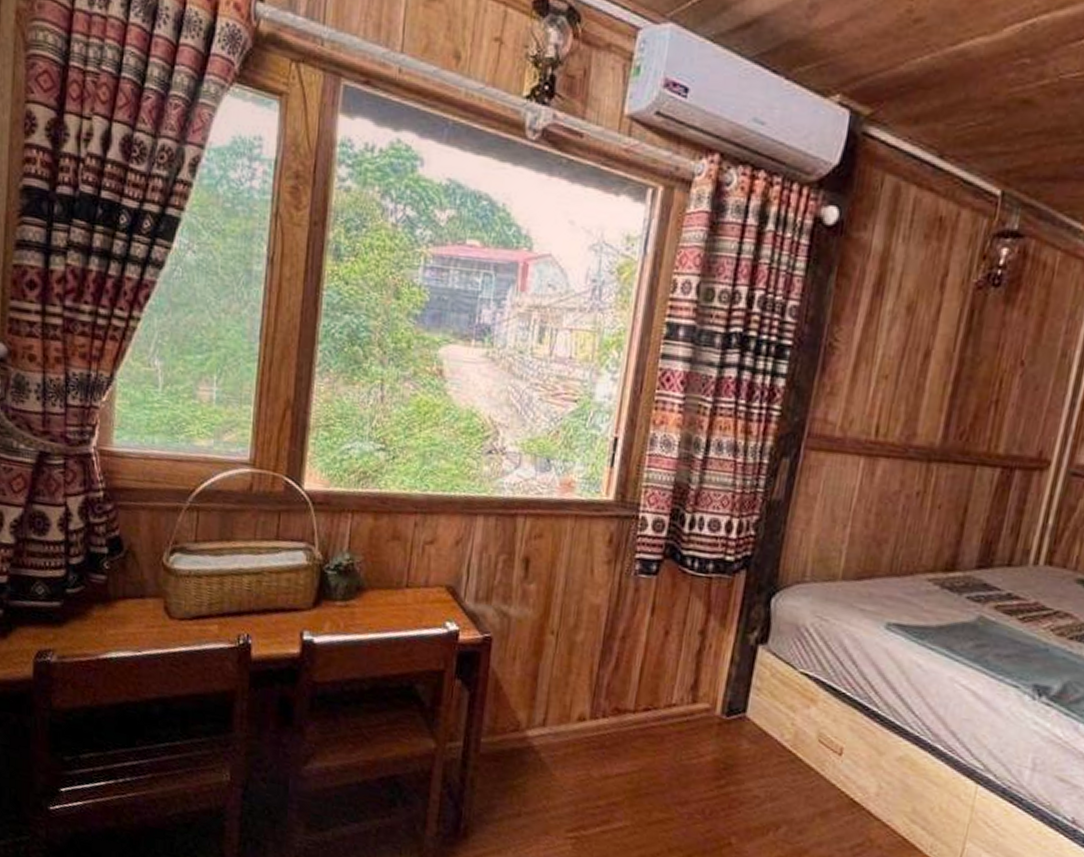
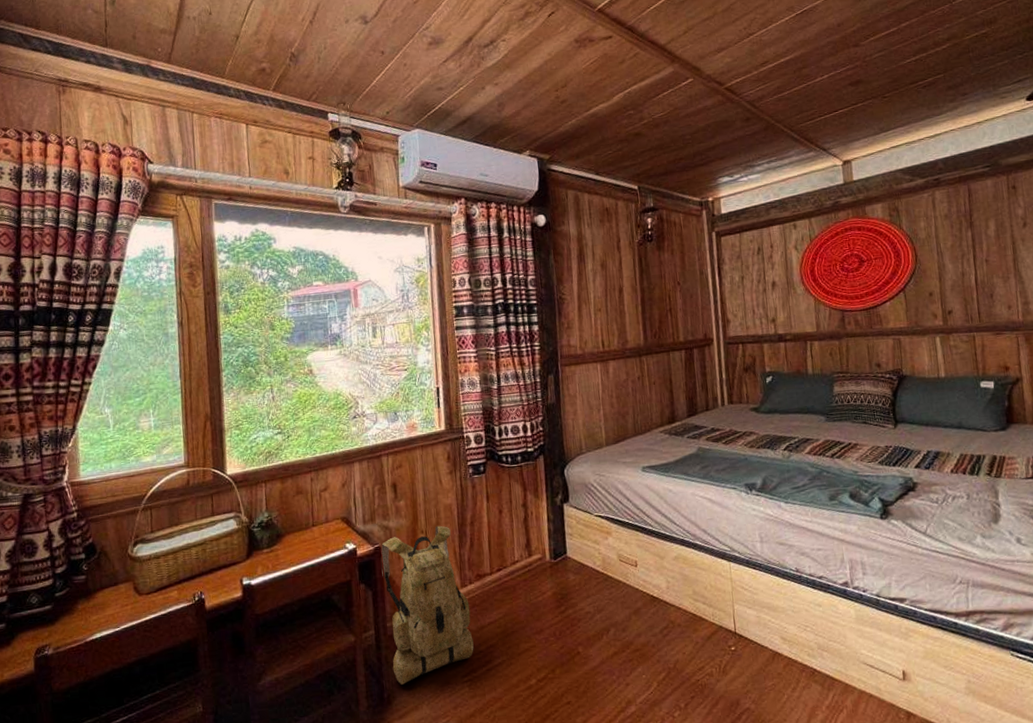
backpack: none [477,629,597,820] -> present [380,525,474,685]

